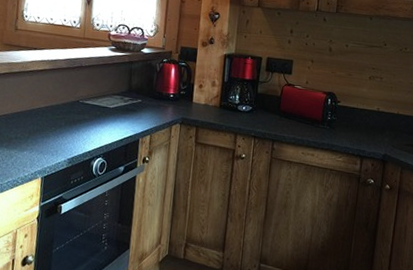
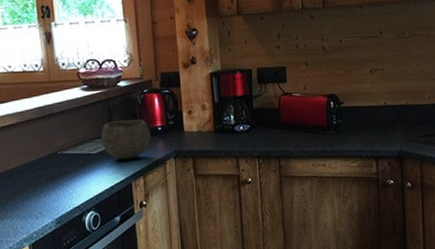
bowl: none [118,82,163,119] -> present [101,119,151,160]

